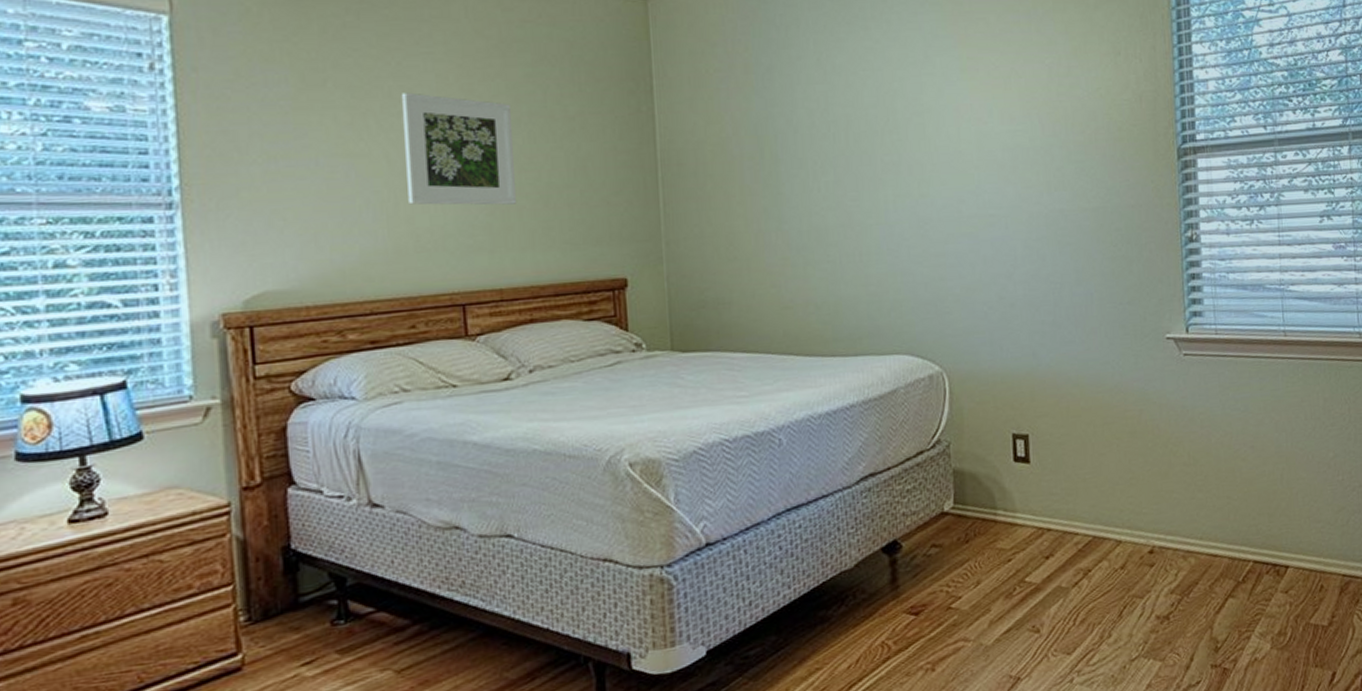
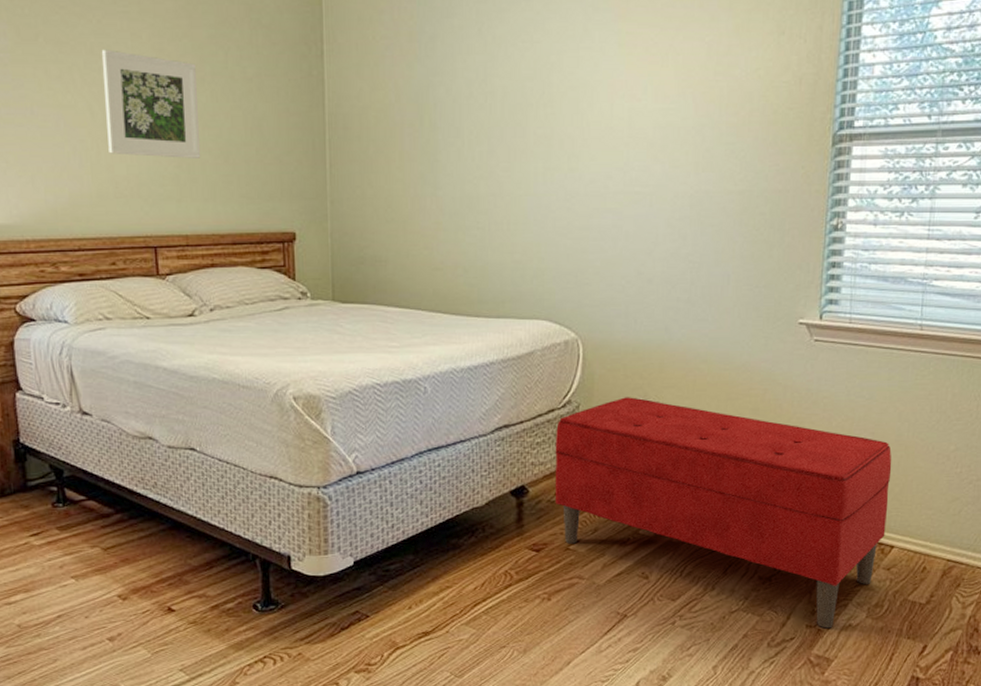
bench: none [926,430,1279,667] -> present [555,397,892,629]

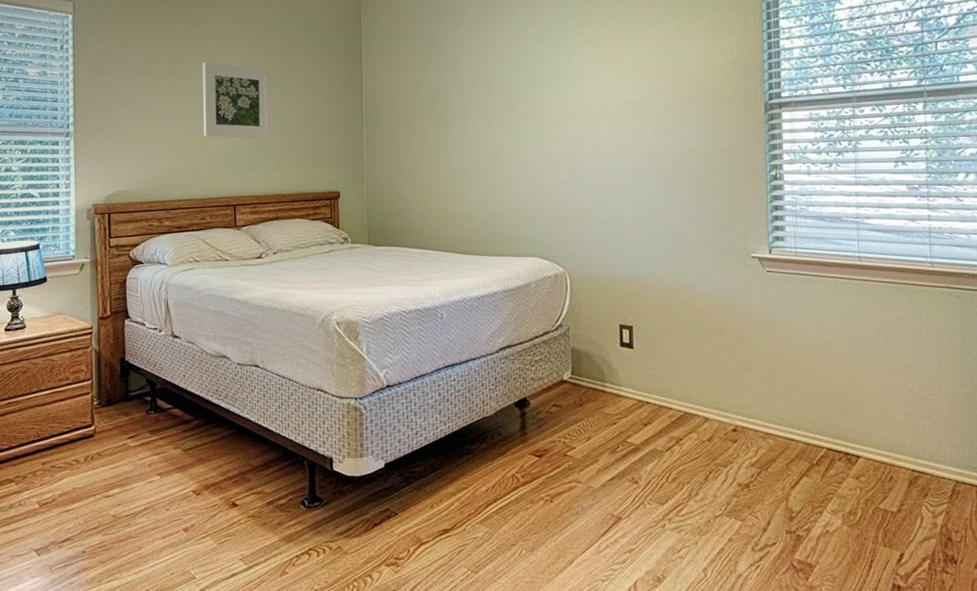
bench: present [555,397,892,629] -> none [550,321,850,535]

